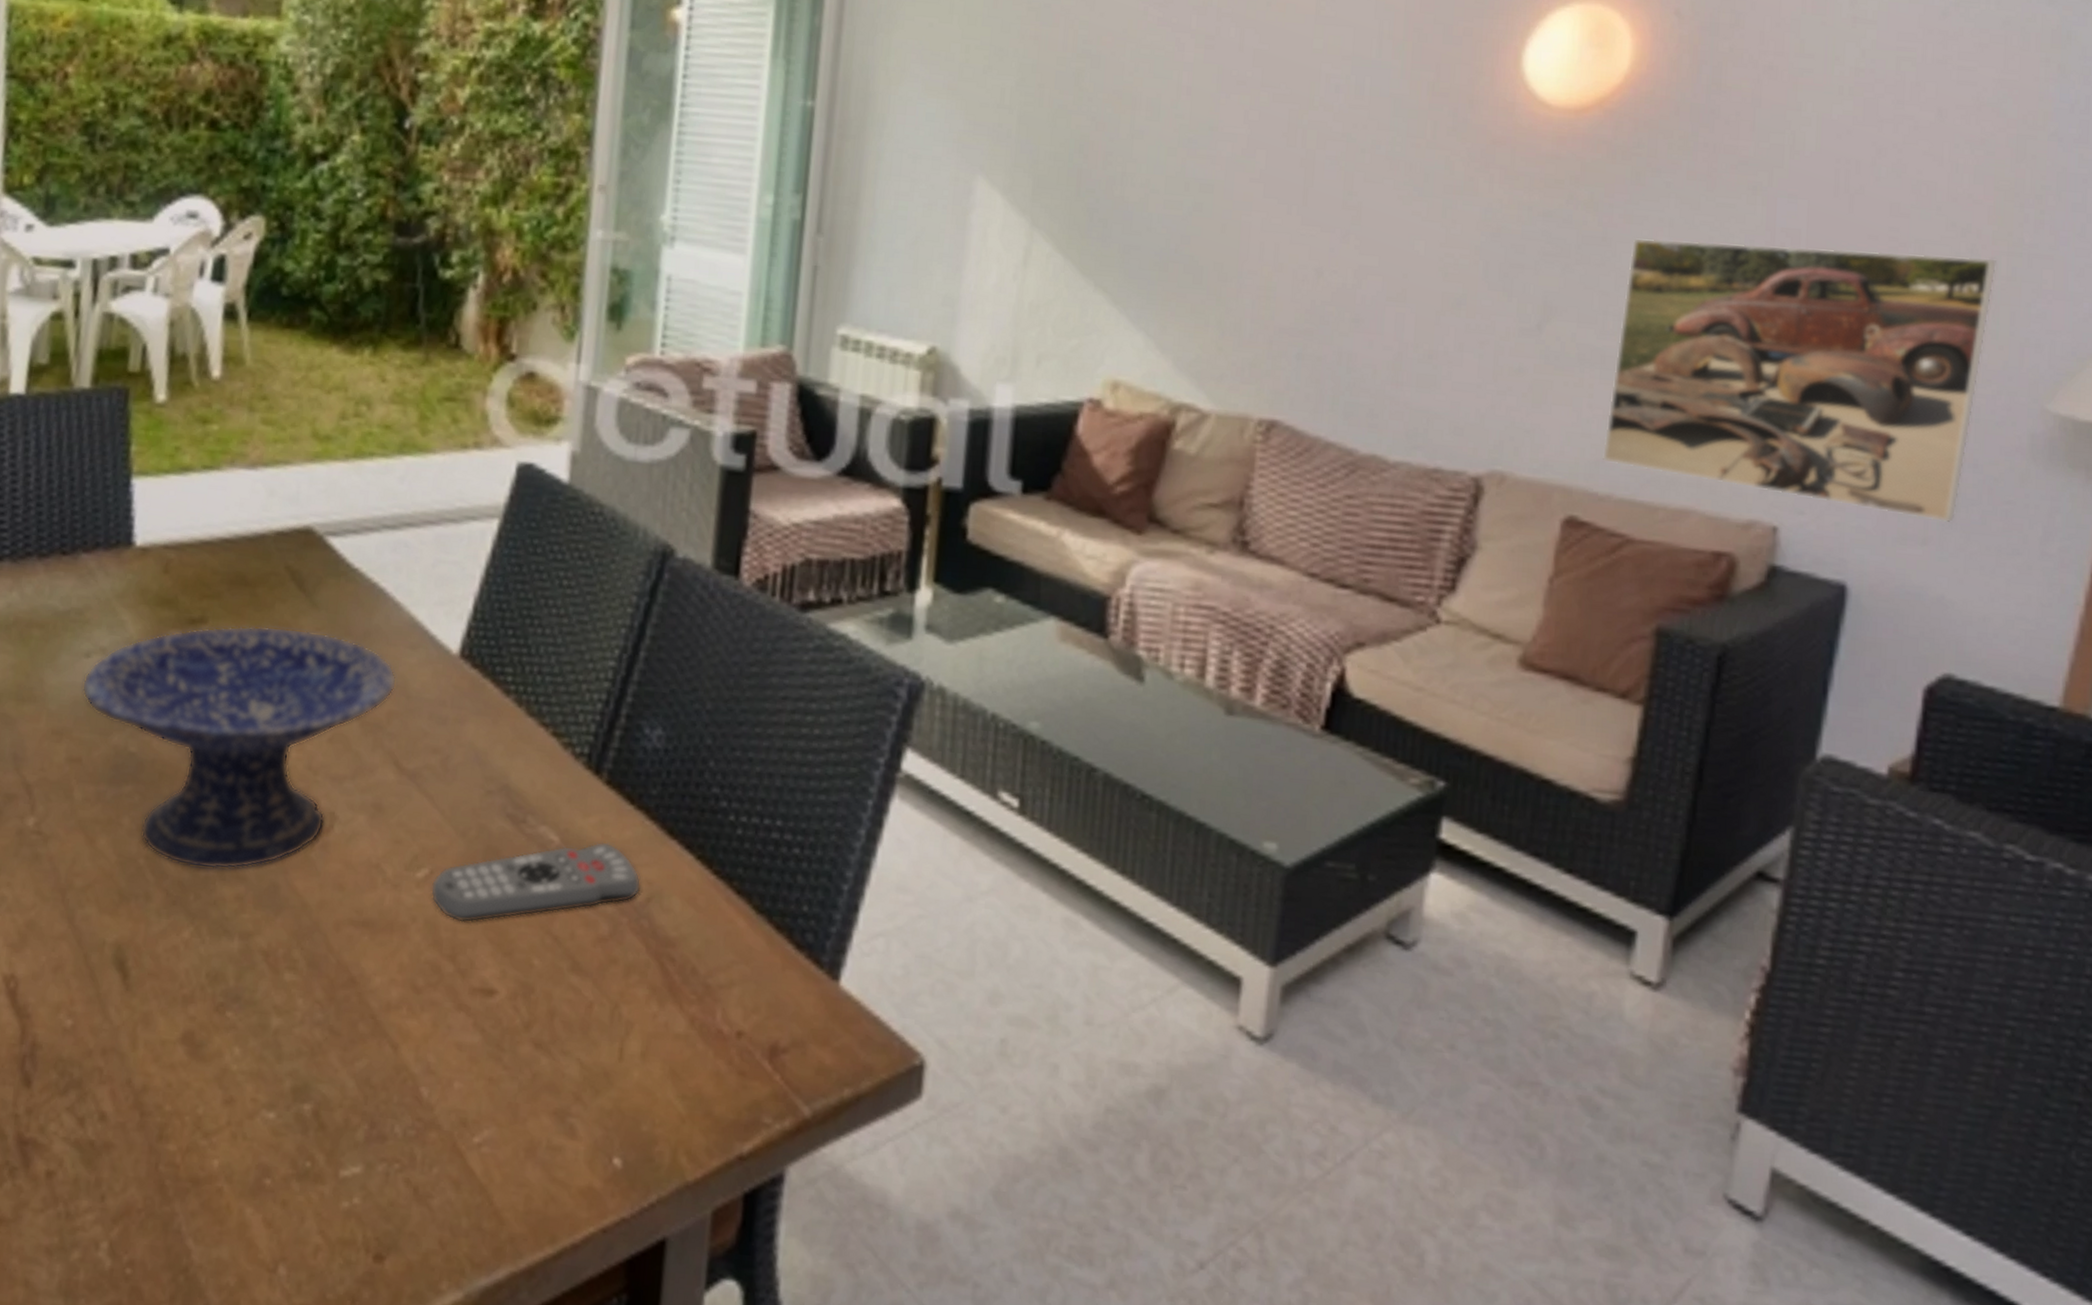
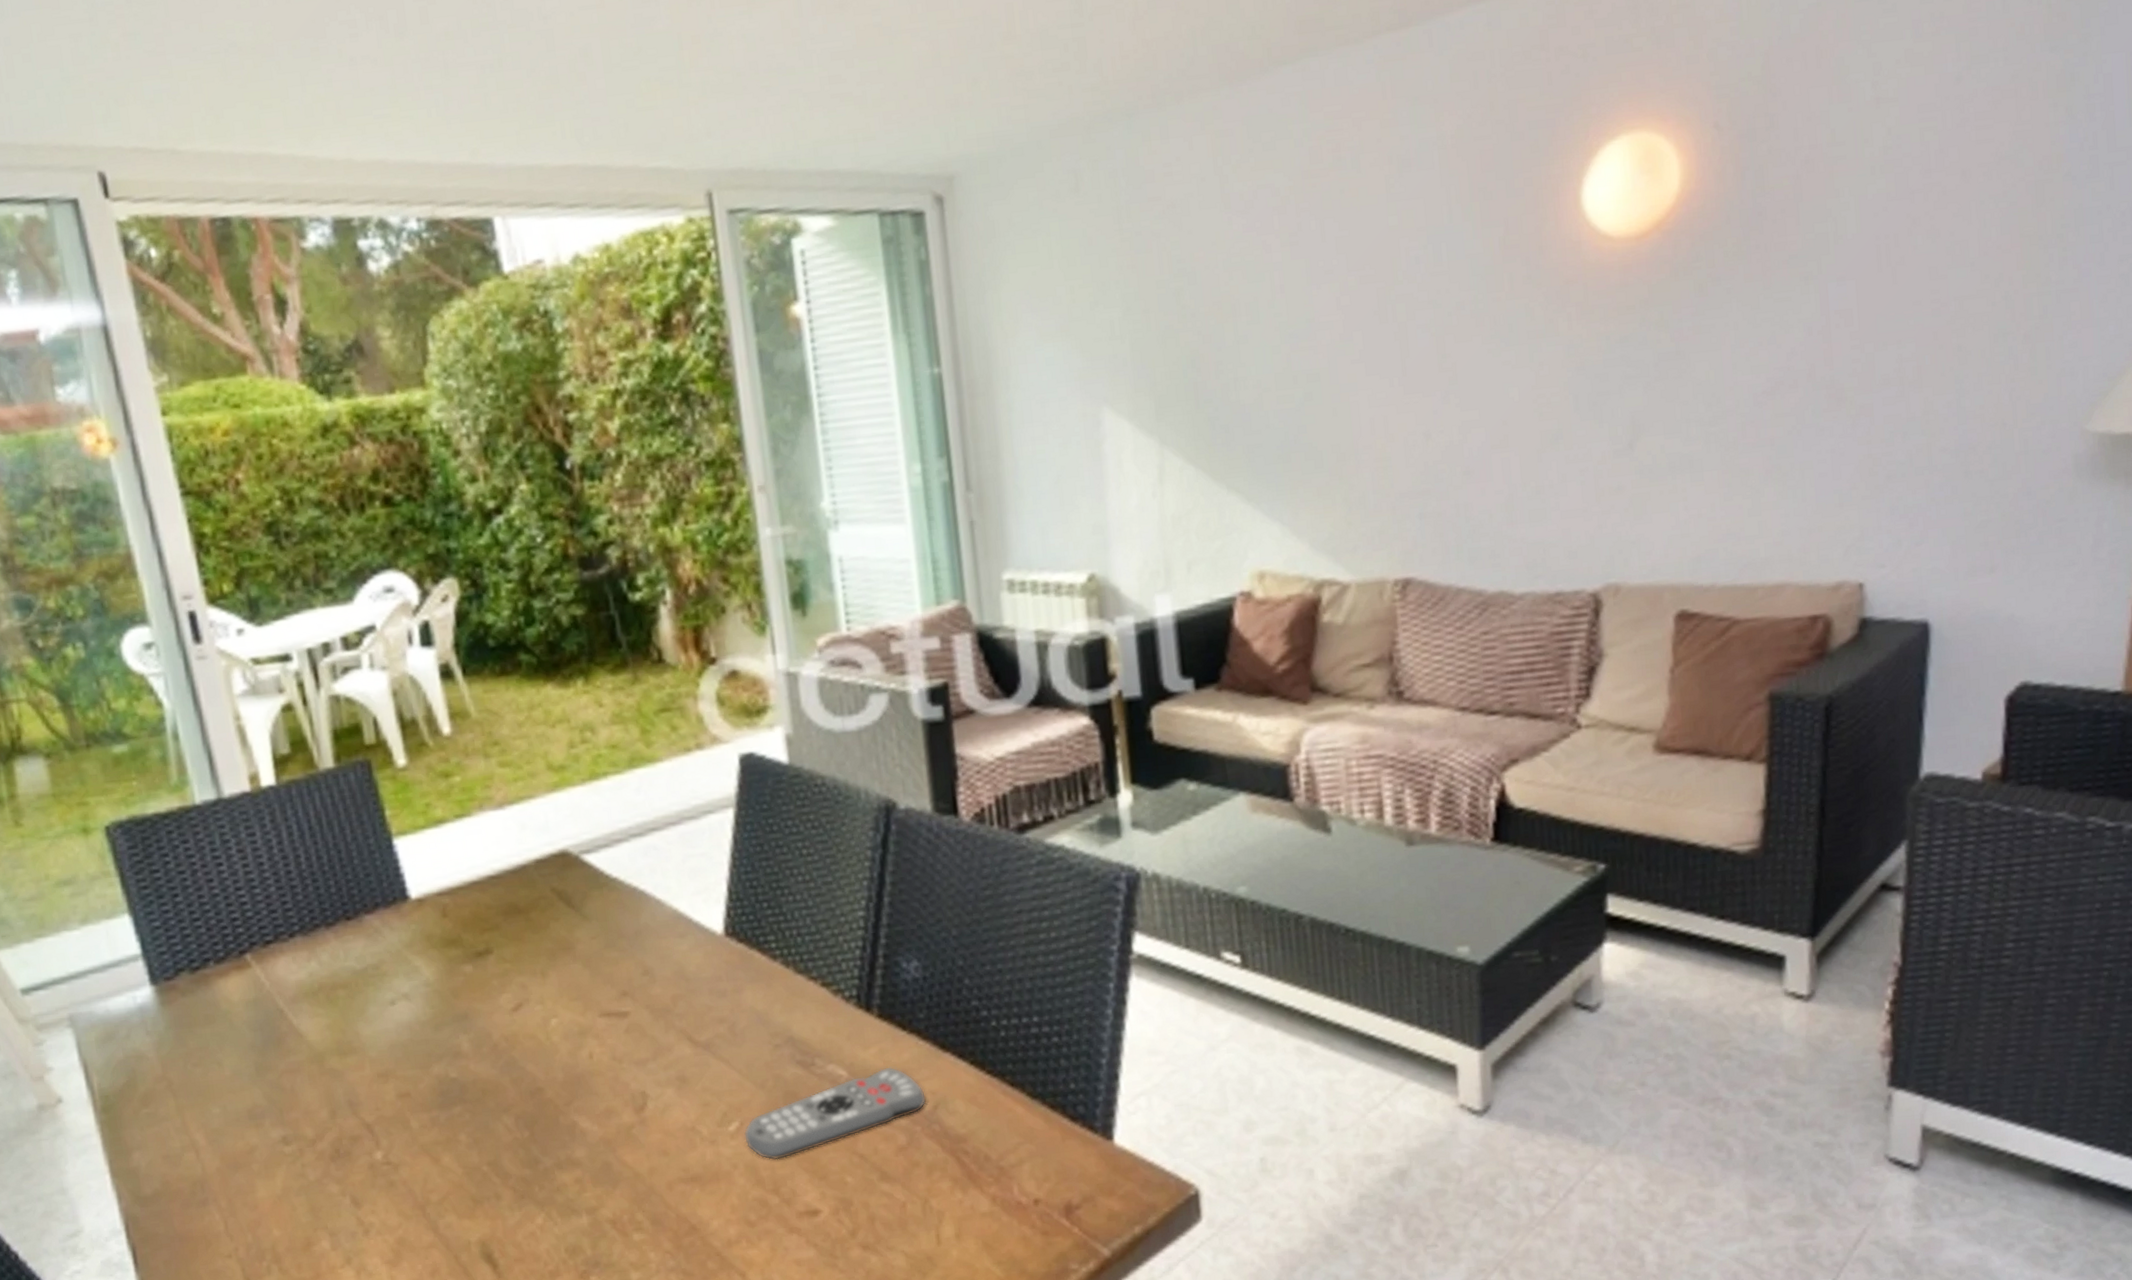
decorative bowl: present [81,626,398,870] -> none [393,940,675,1164]
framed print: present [1601,237,1998,523] -> none [1701,300,2030,557]

